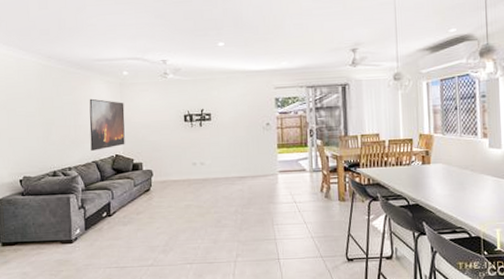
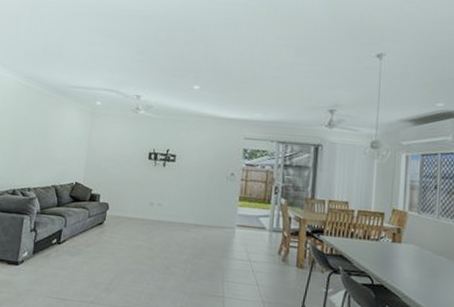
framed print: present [89,98,125,151] -> none [52,123,93,175]

